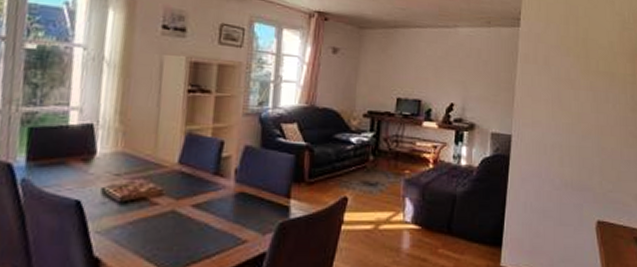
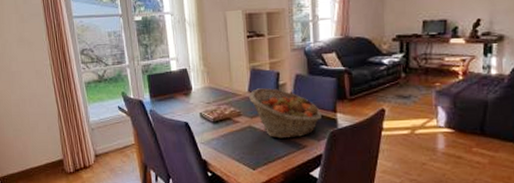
fruit basket: none [178,160,271,230] -> present [249,88,322,139]

